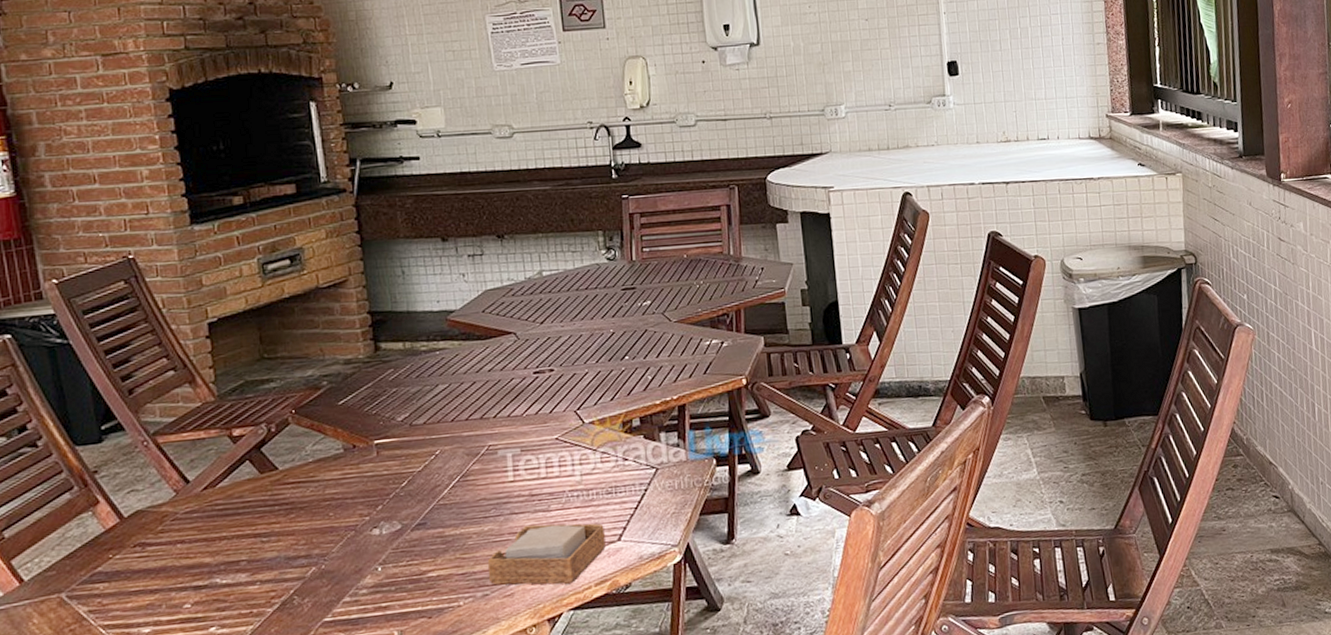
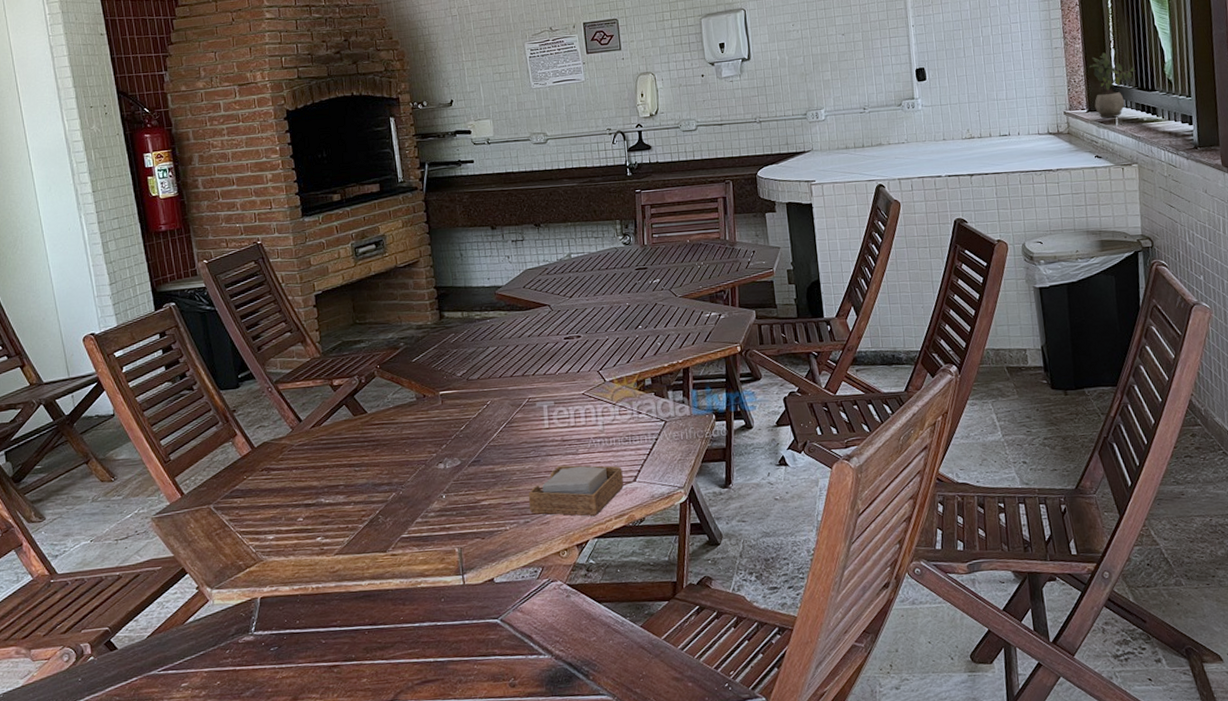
potted plant: none [1133,50,1180,123] -> present [1089,52,1135,119]

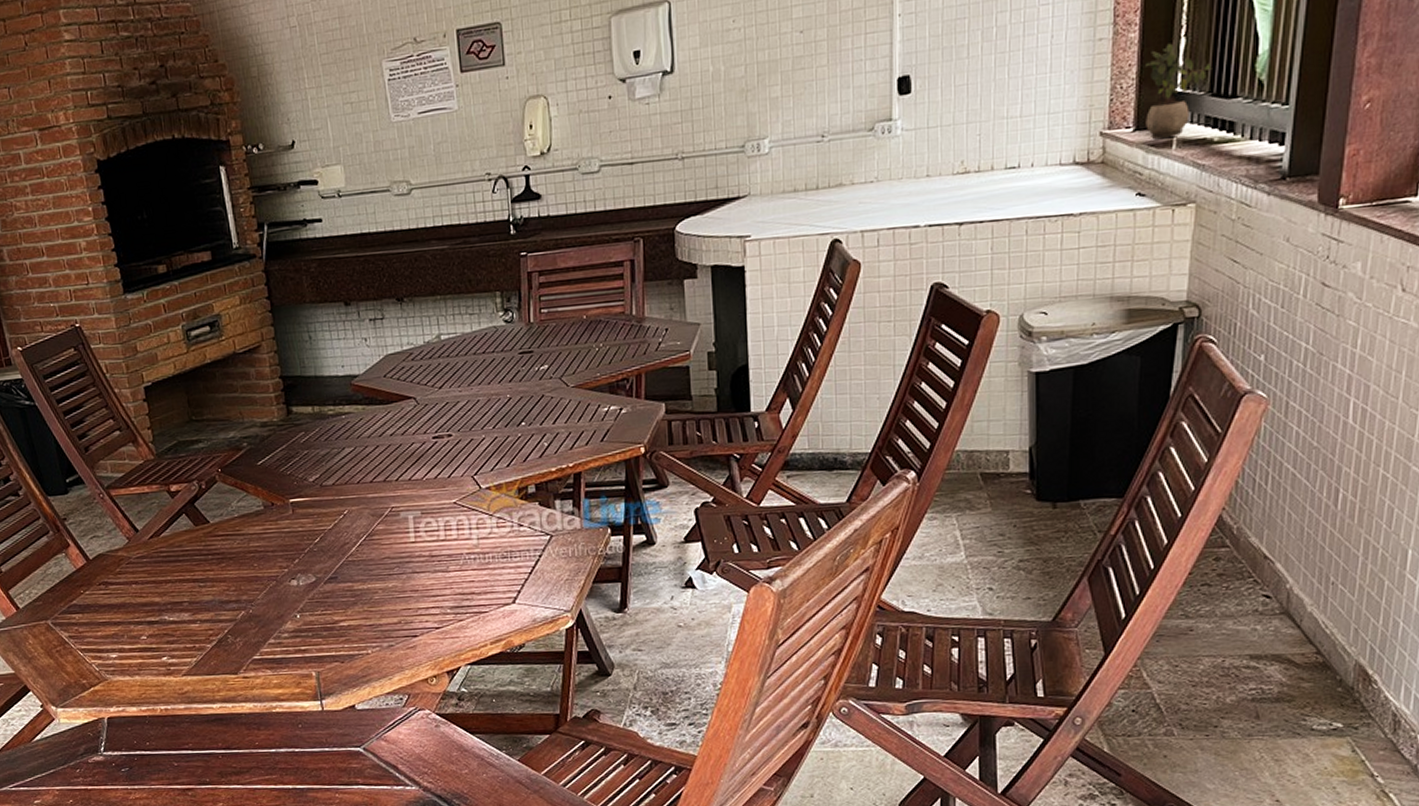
napkin holder: present [528,465,624,516] -> none [392,583,501,641]

